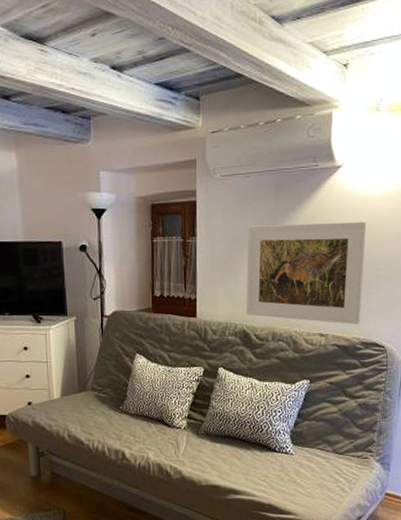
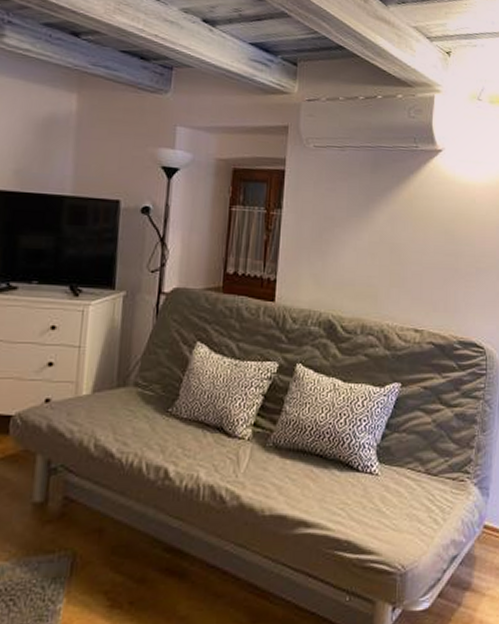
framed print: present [246,221,367,325] -> none [333,202,467,322]

